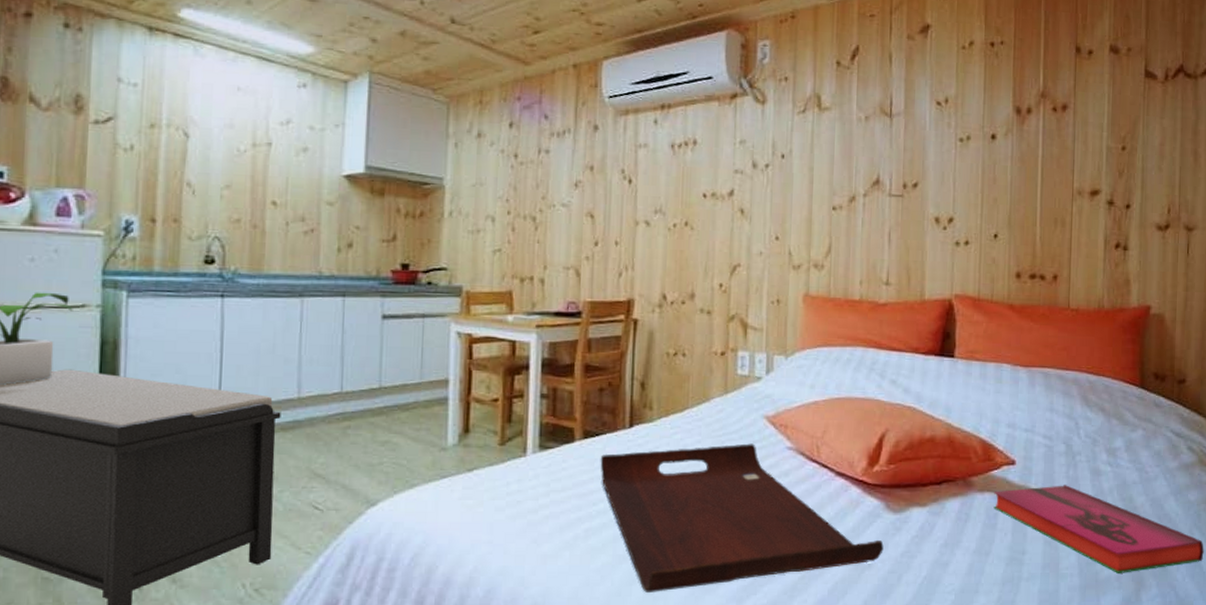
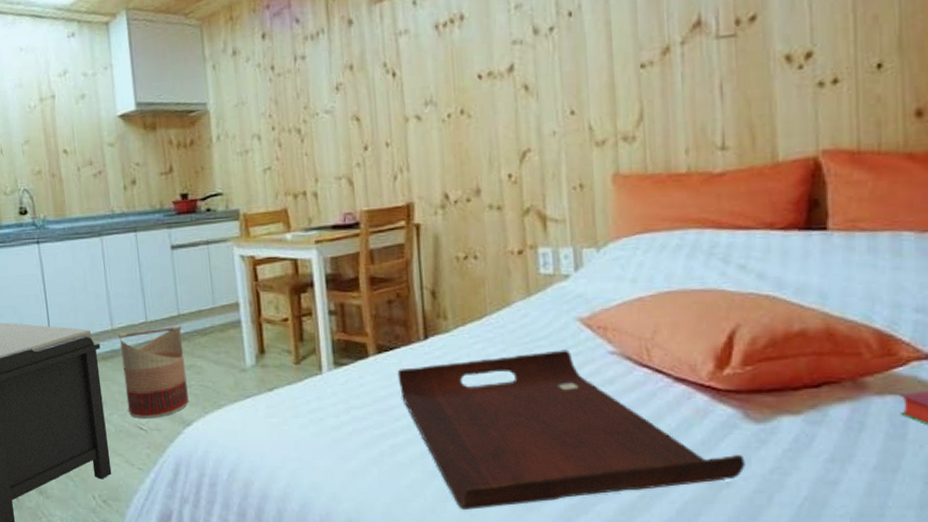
basket: none [303,398,381,497] -> present [118,325,189,419]

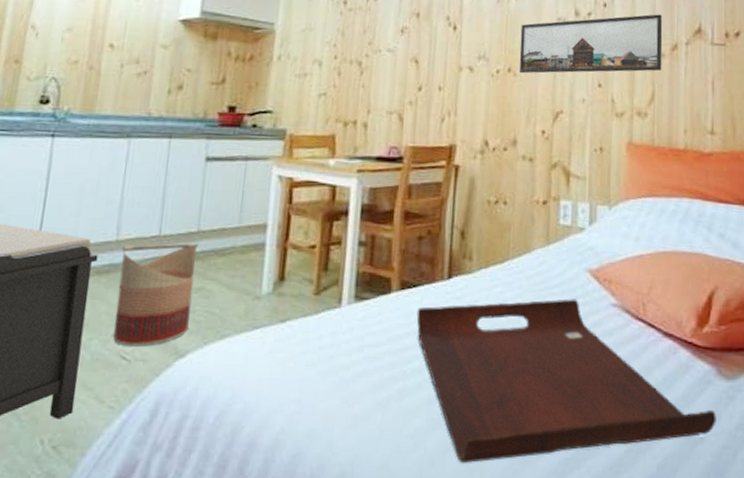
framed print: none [469,12,651,114] -> present [519,14,663,74]

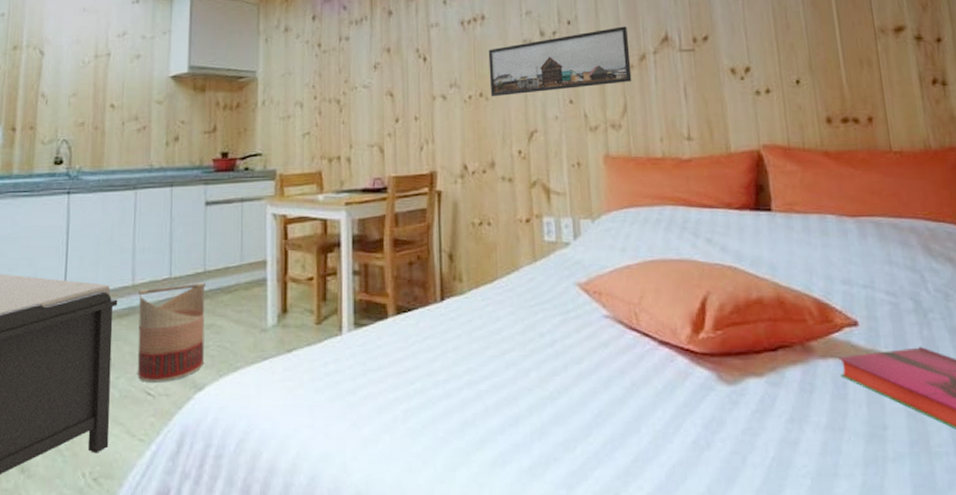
serving tray: present [416,299,716,464] -> none [414,313,722,480]

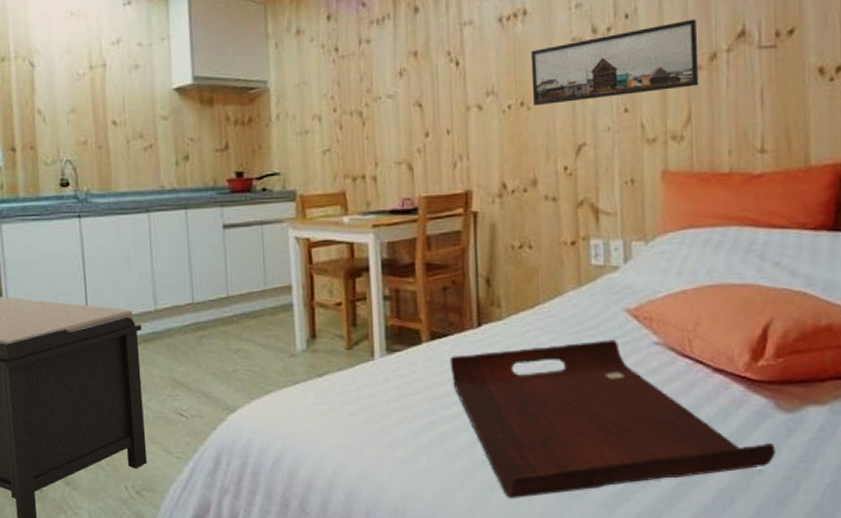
basket: present [137,282,206,383] -> none [162,307,234,404]
serving tray: none [414,313,722,480] -> present [449,339,776,500]

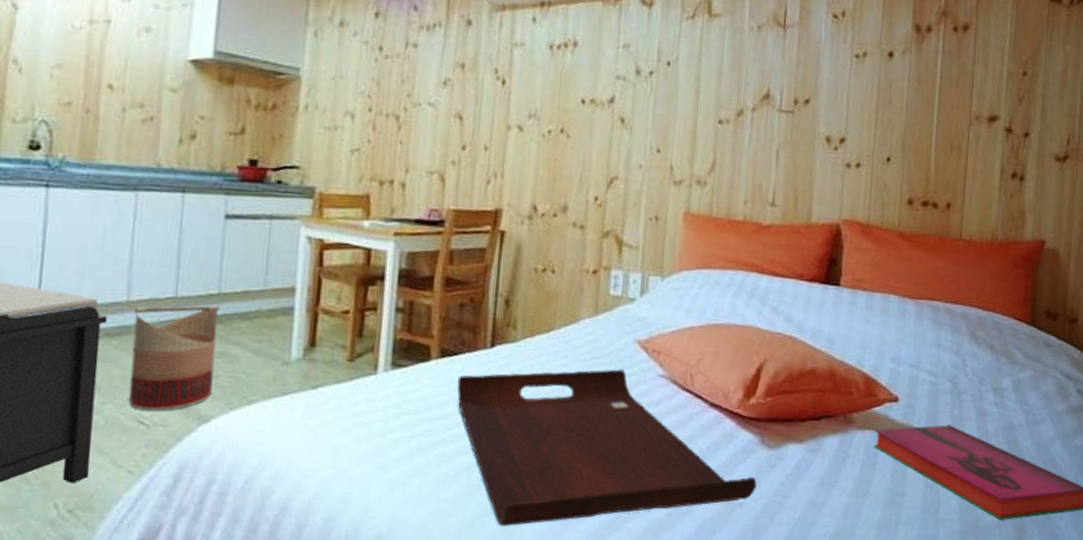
basket: none [162,307,234,404] -> present [129,305,220,411]
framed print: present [531,19,699,106] -> none [572,76,729,138]

